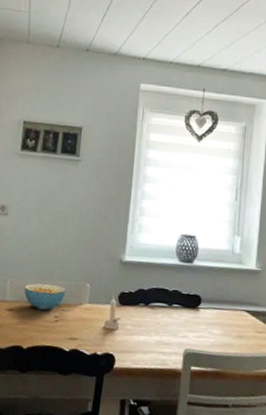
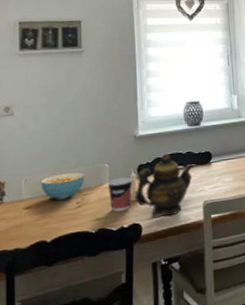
cup: none [86,301,113,337] -> present [107,177,133,212]
teapot: none [112,286,180,356] -> present [135,153,194,217]

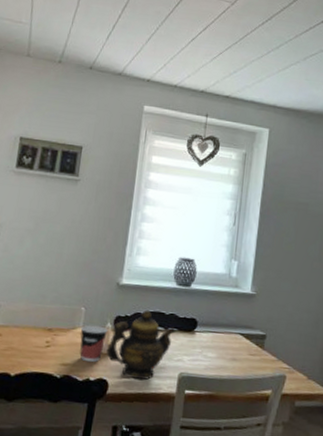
cereal bowl: present [40,172,84,200] -> none [14,307,59,335]

